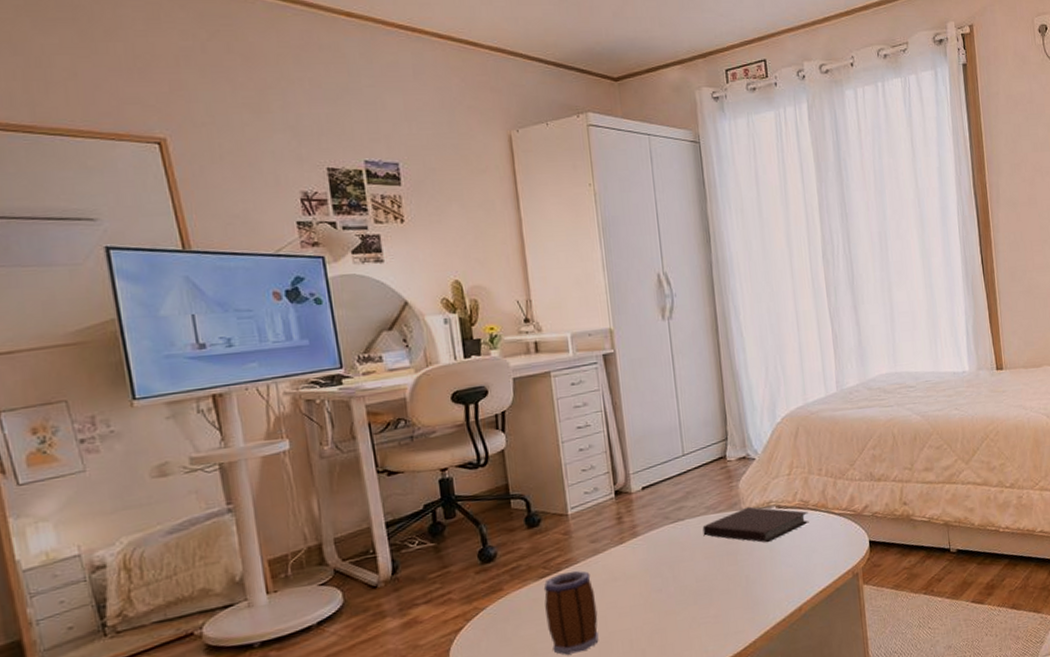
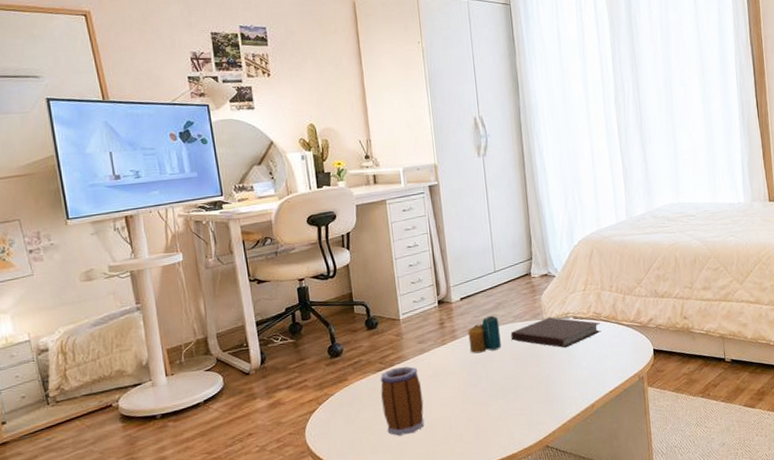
candle: none [651,507,692,553] -> present [468,315,501,354]

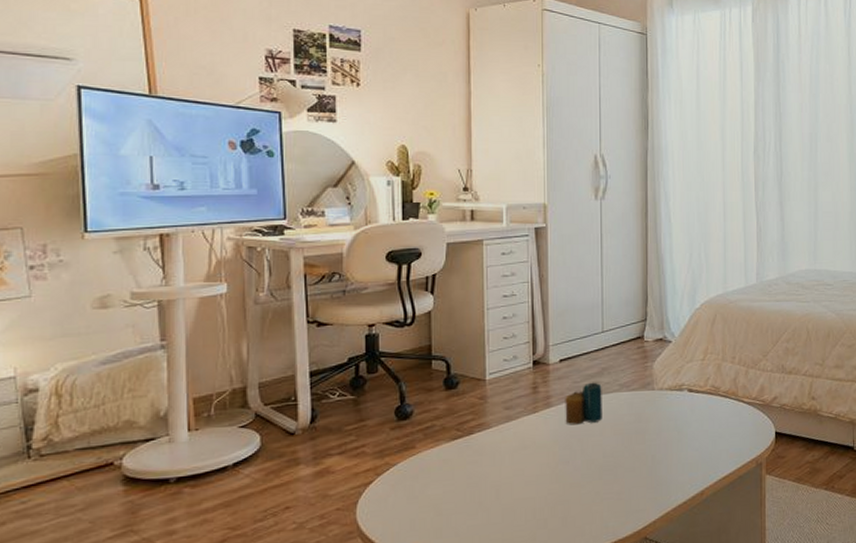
mug: present [380,366,425,436] -> none [455,435,504,518]
notebook: present [510,317,601,348] -> none [614,388,718,425]

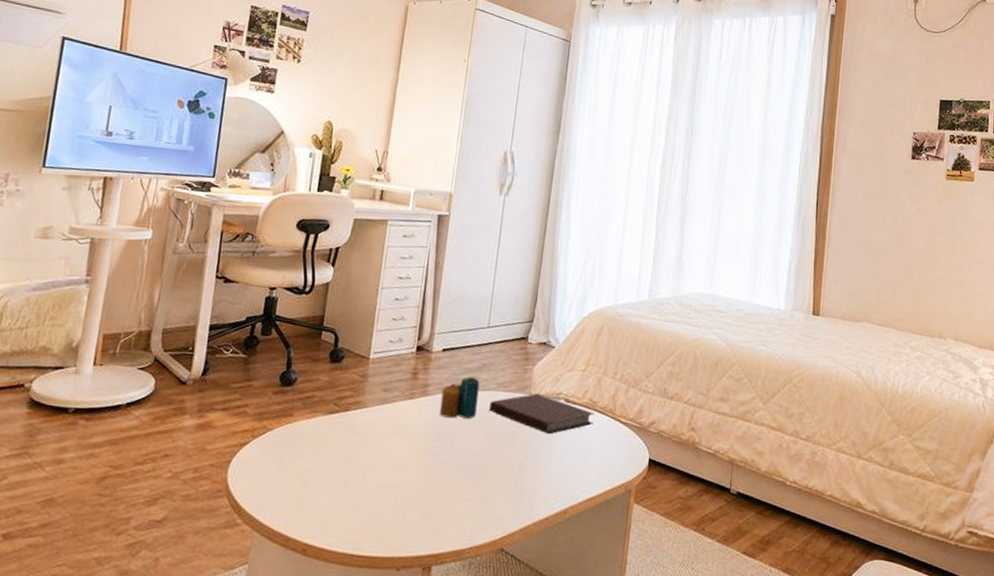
notebook: none [614,388,718,425] -> present [489,393,595,435]

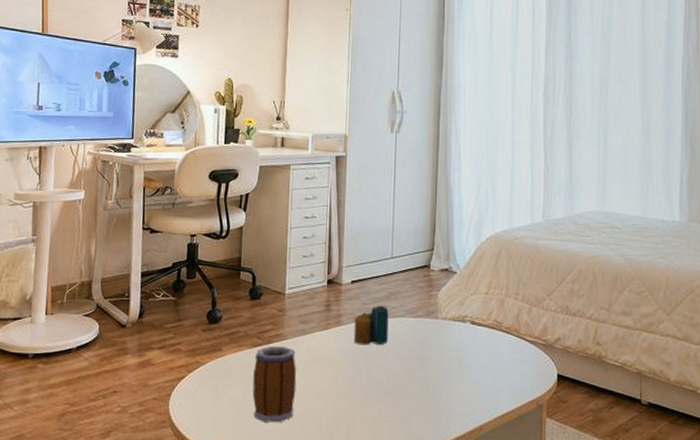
mug: none [322,414,375,497] -> present [252,346,297,423]
notebook: present [489,393,595,435] -> none [399,317,500,356]

